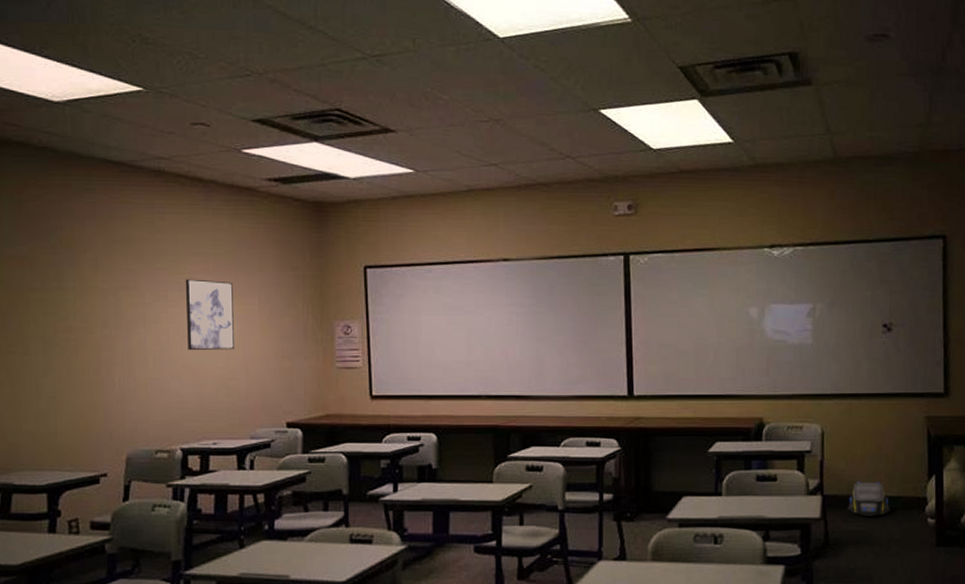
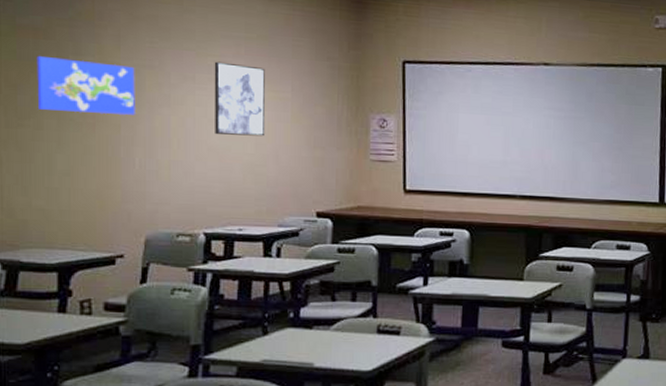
world map: none [23,285,114,336] -> present [36,56,135,115]

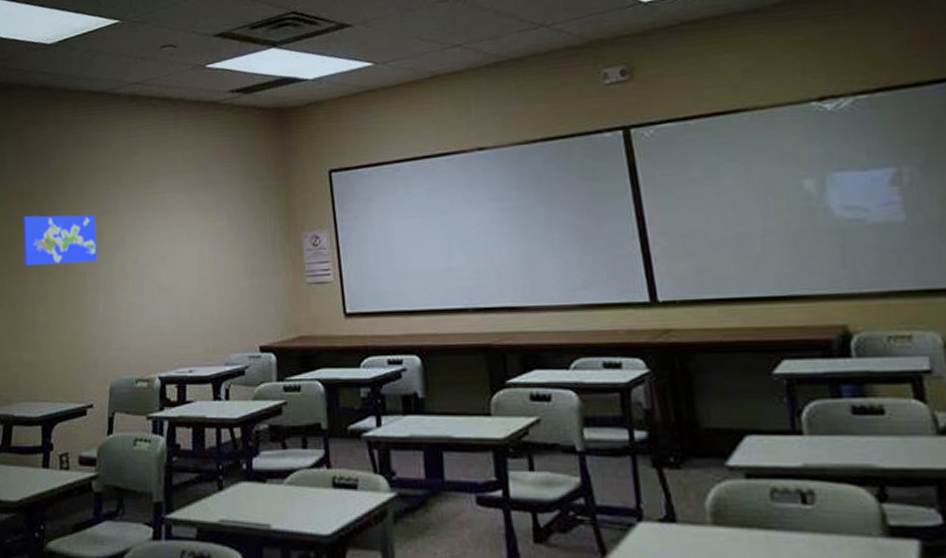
wall art: present [214,61,265,137] -> none [159,198,206,272]

